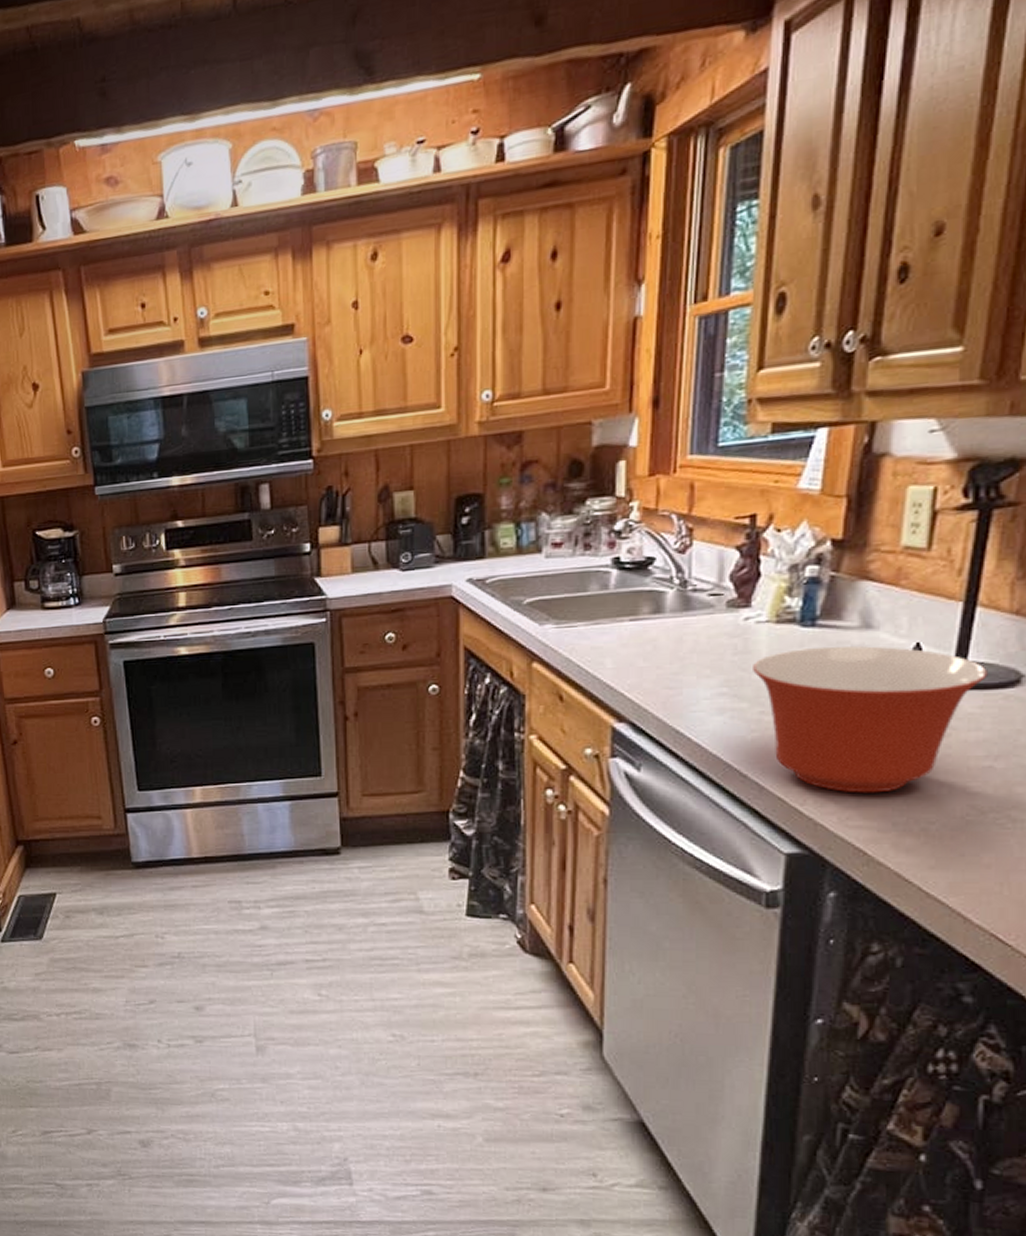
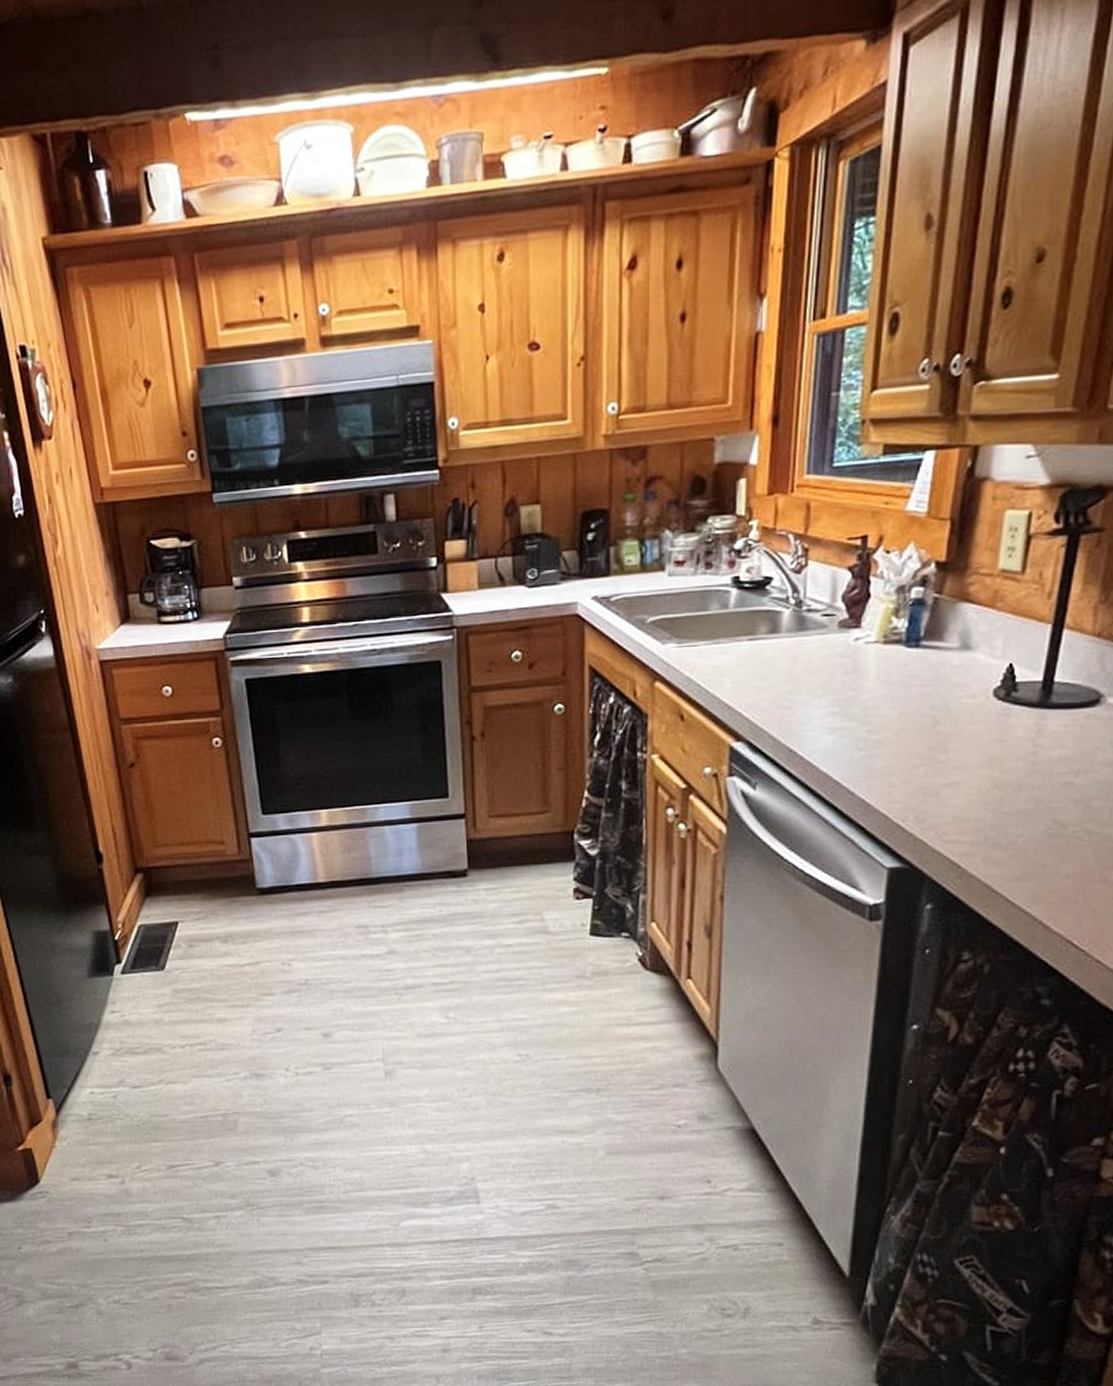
mixing bowl: present [753,646,988,793] -> none [861,666,1071,809]

